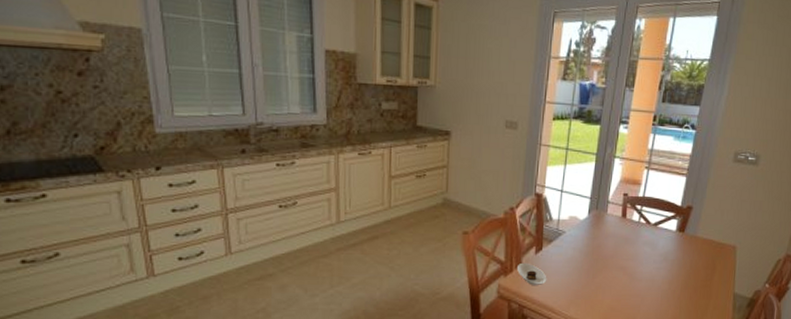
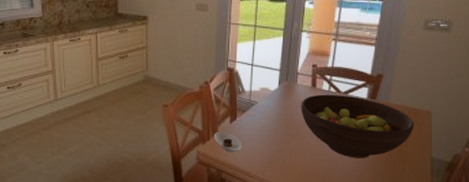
fruit bowl: none [609,225,720,294] -> present [301,94,414,158]

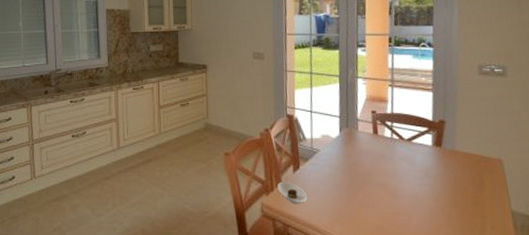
fruit bowl: present [301,94,414,158] -> none [364,141,487,211]

